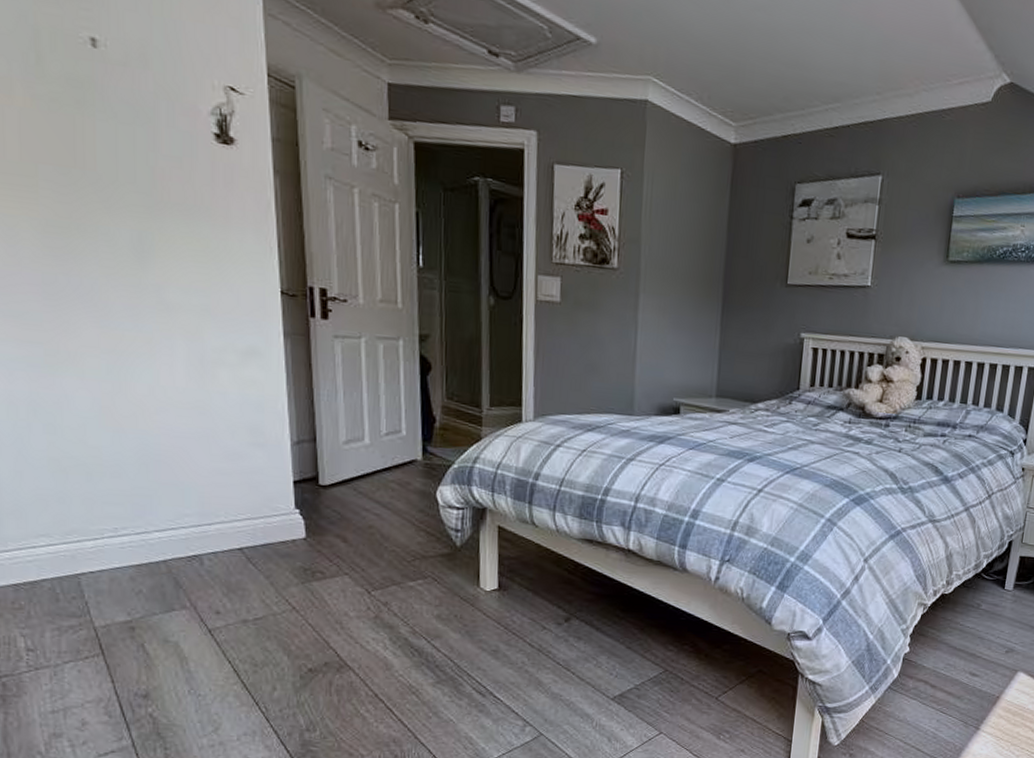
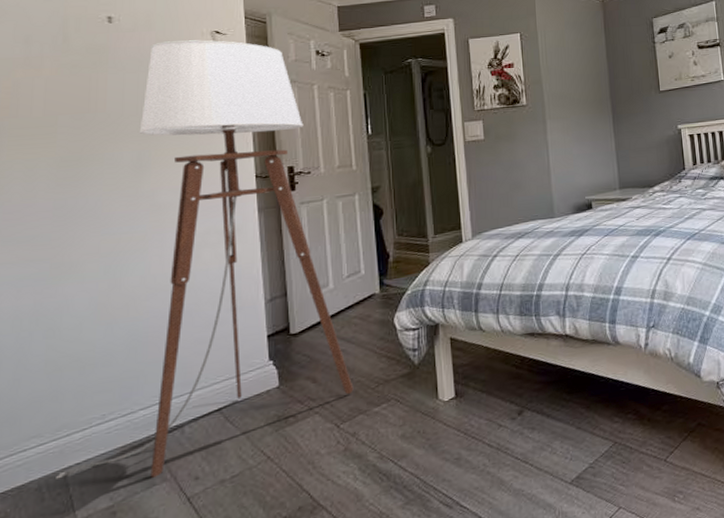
floor lamp: none [70,88,388,603] -> present [56,40,354,480]

